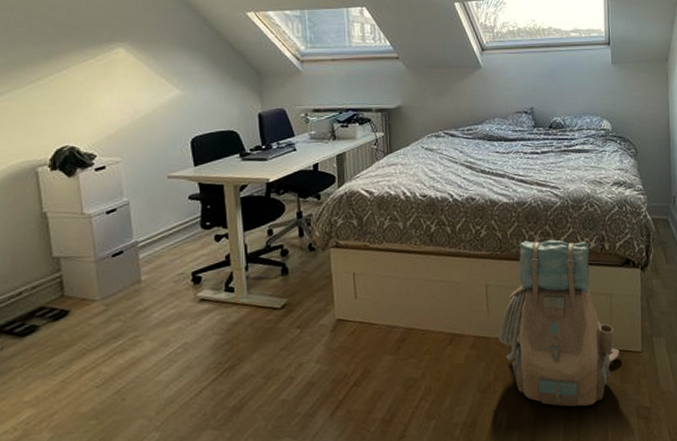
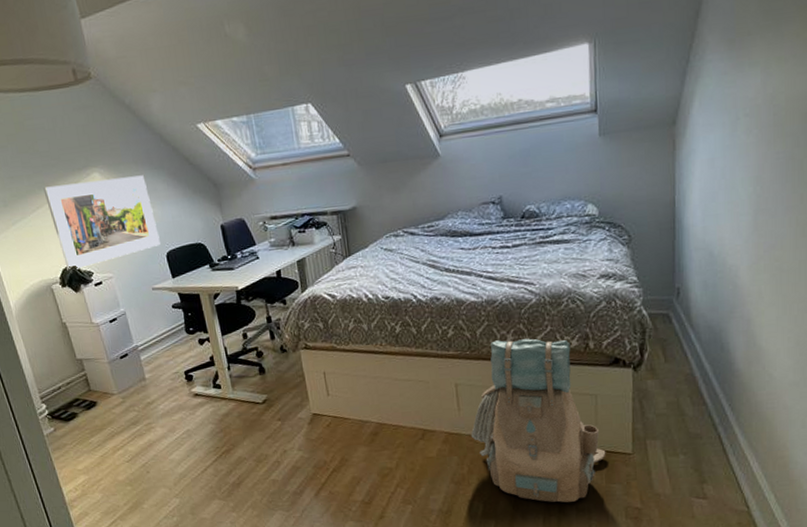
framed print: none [50,56,186,151] -> present [43,175,160,271]

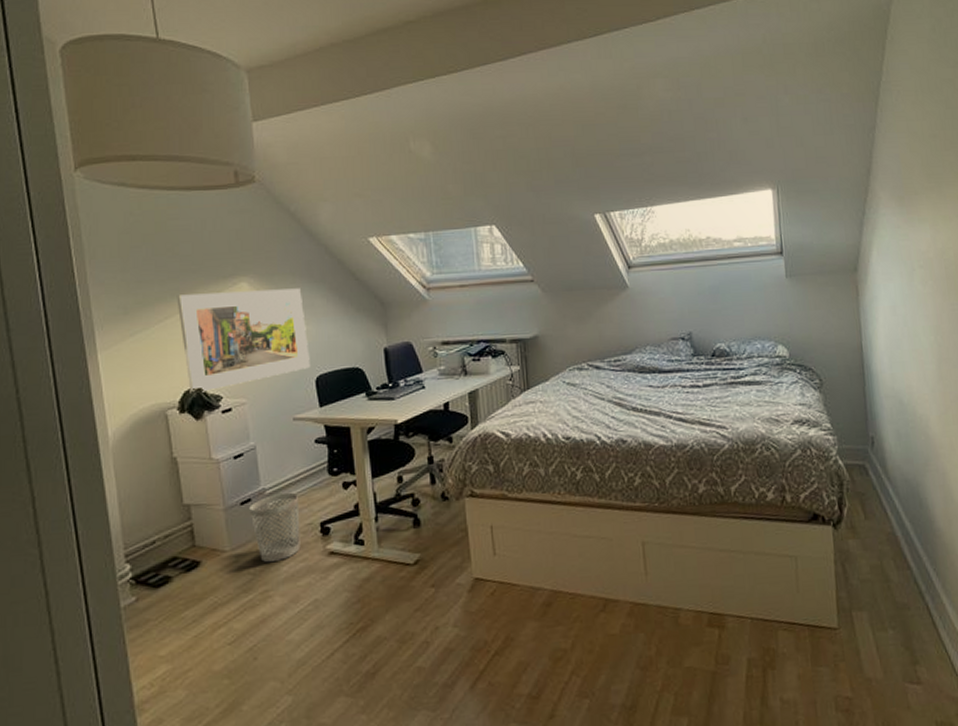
wastebasket: none [127,348,172,402] -> present [249,492,301,562]
backpack: present [470,338,606,503] -> none [659,489,810,692]

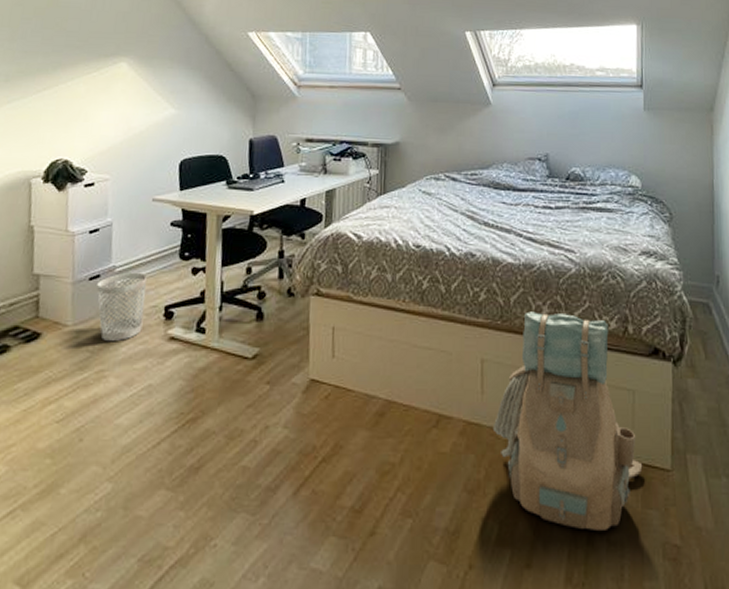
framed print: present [176,288,310,393] -> none [56,68,178,165]
backpack: none [659,489,810,692] -> present [492,311,643,530]

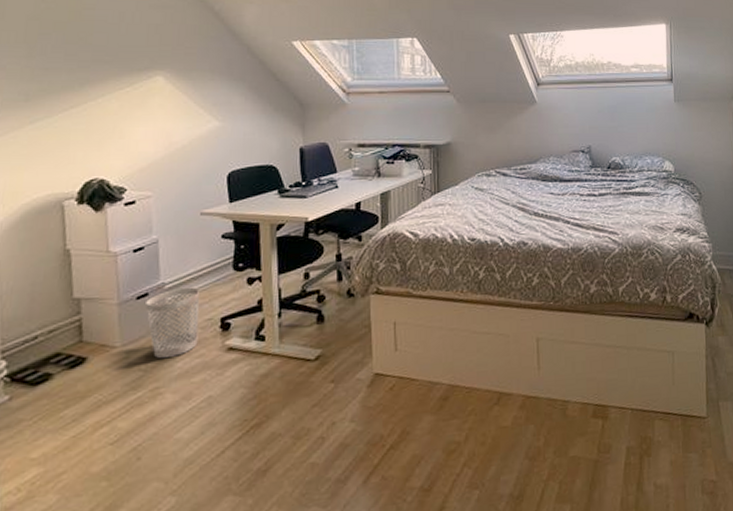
backpack: present [492,311,643,530] -> none [549,290,683,479]

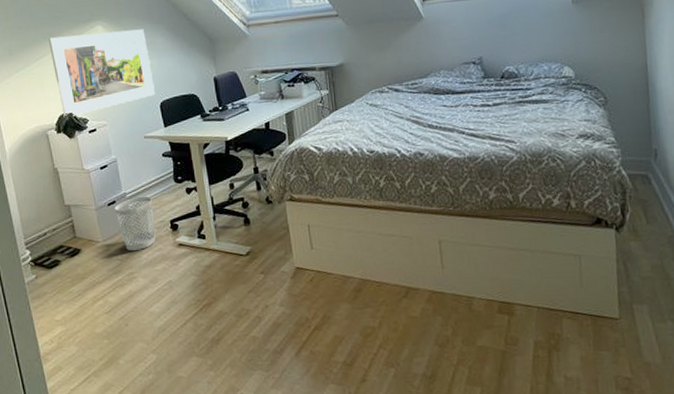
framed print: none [85,85,223,184] -> present [48,29,155,117]

